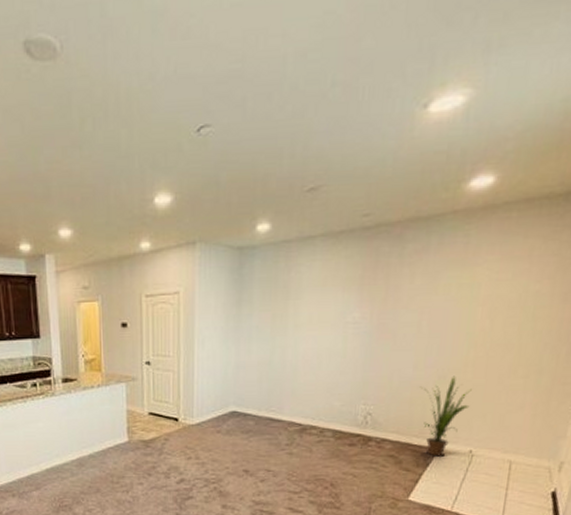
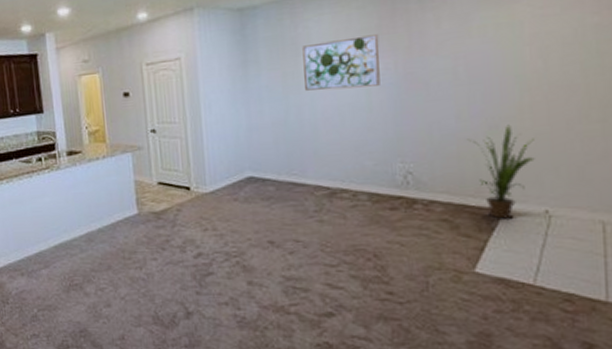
wall art: none [290,284,361,334] -> present [302,34,380,91]

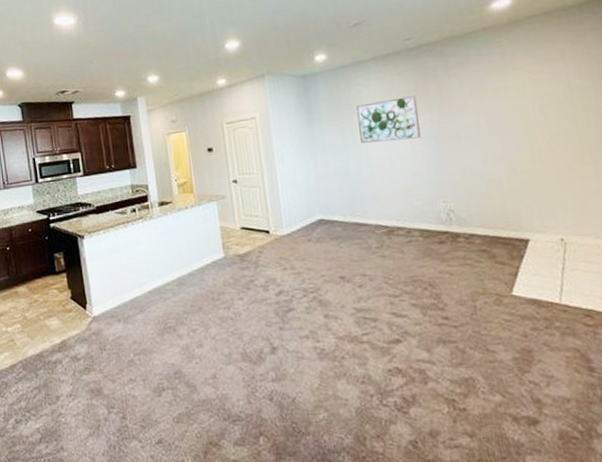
house plant: present [467,124,535,219] -> none [494,167,548,248]

